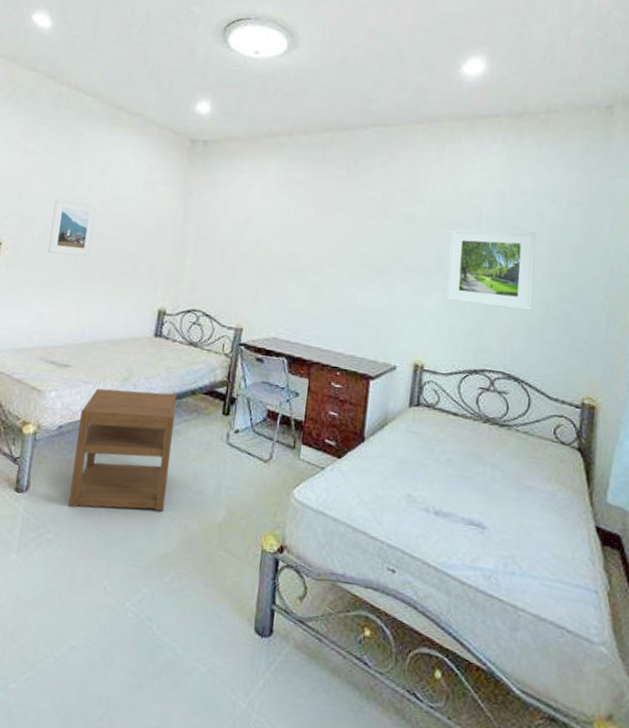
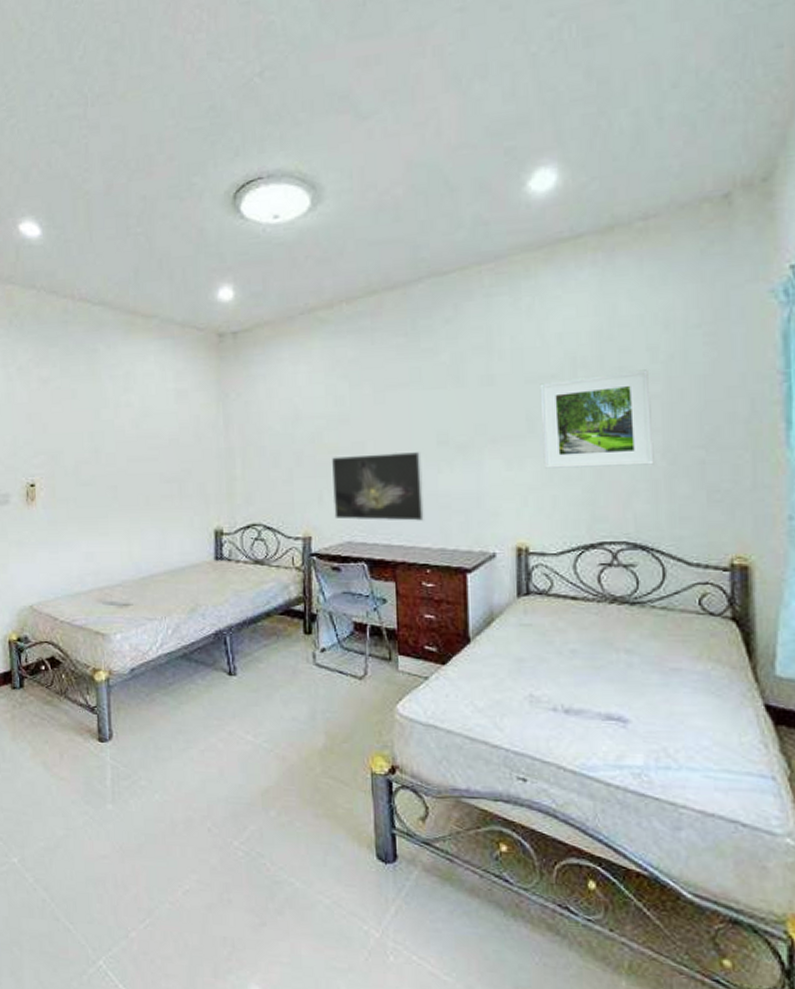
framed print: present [48,197,97,257] -> none [82,425,130,486]
nightstand: present [68,388,177,512] -> none [151,618,258,752]
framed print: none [265,262,347,329] -> present [331,452,425,521]

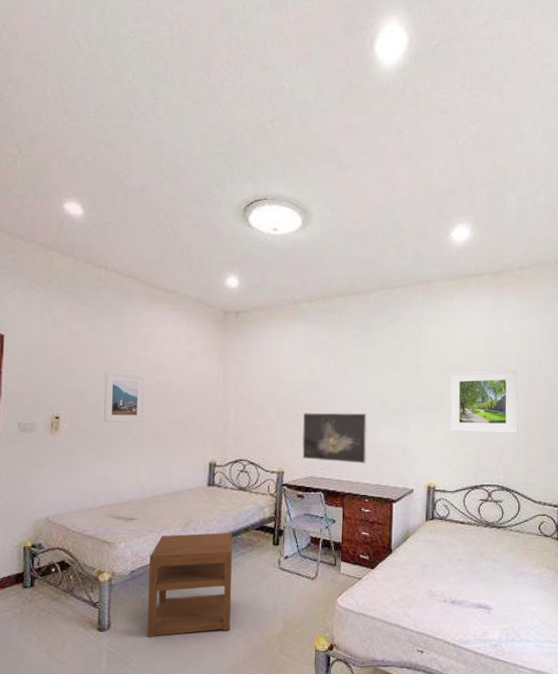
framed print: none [82,425,130,486] -> present [104,372,145,423]
nightstand: none [151,618,258,752] -> present [147,532,233,638]

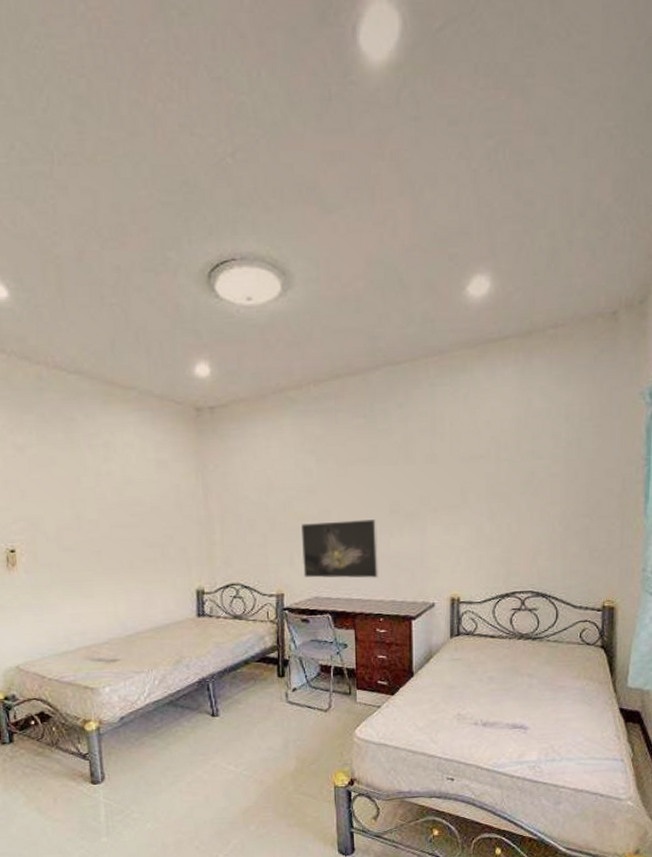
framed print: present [104,372,145,423] -> none [62,492,114,552]
nightstand: present [147,532,233,638] -> none [139,666,239,788]
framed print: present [449,369,518,434] -> none [472,453,554,533]

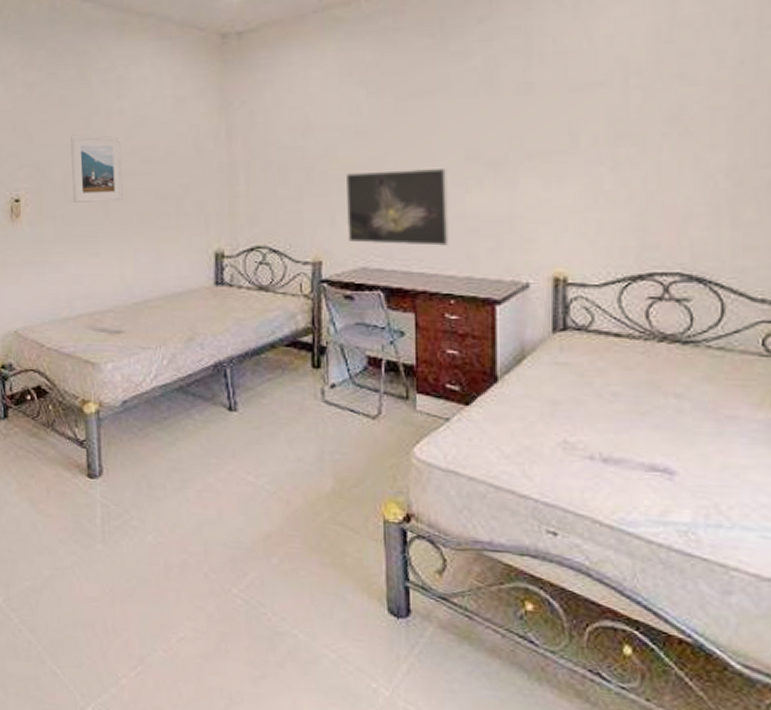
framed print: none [62,492,114,552] -> present [70,135,123,202]

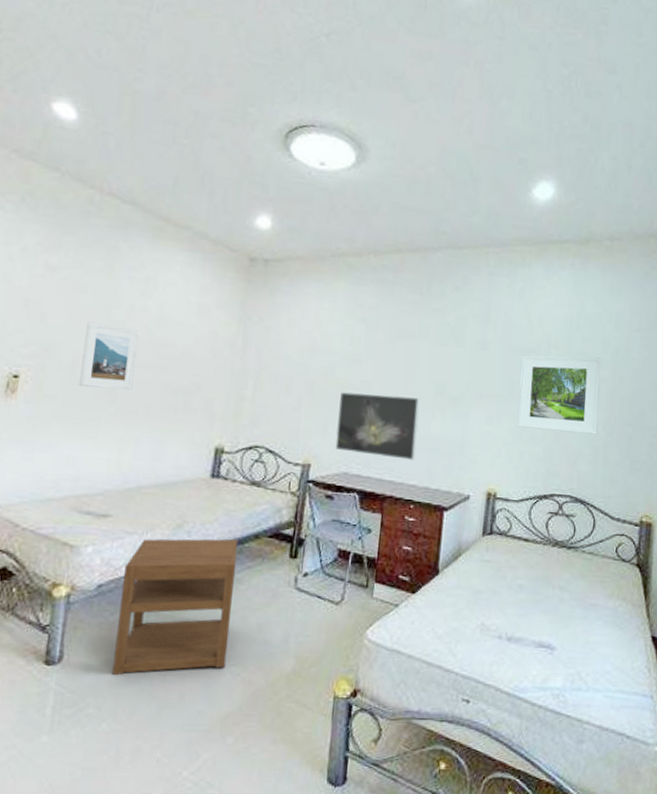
nightstand: none [145,349,259,491] -> present [112,538,238,676]
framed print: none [585,76,716,189] -> present [517,355,601,435]

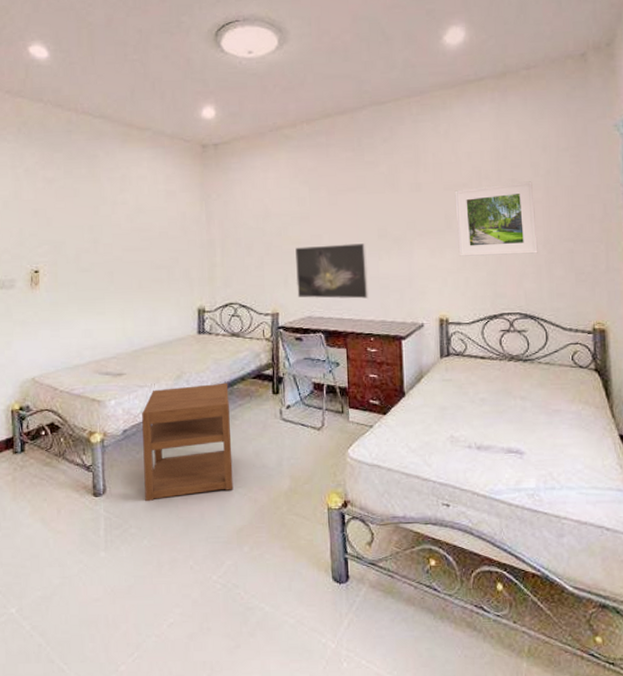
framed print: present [79,321,139,390] -> none [82,219,125,272]

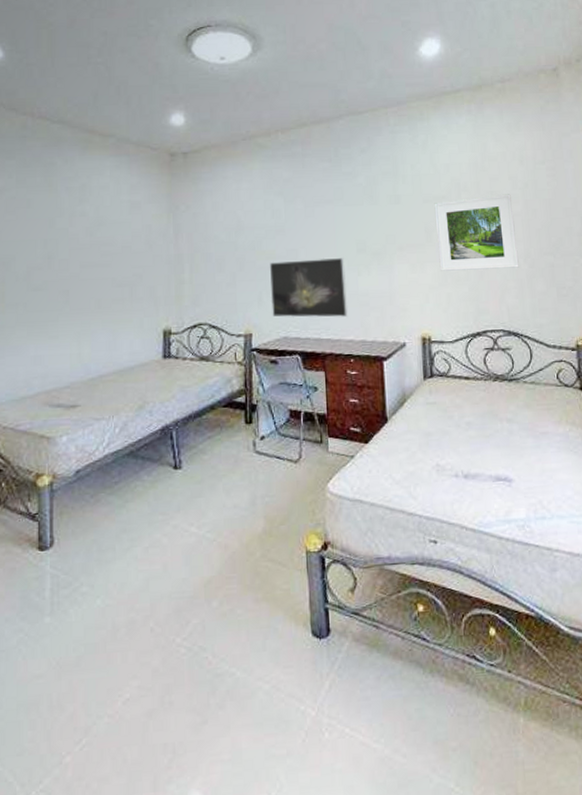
nightstand: present [142,382,234,502] -> none [98,412,201,554]

